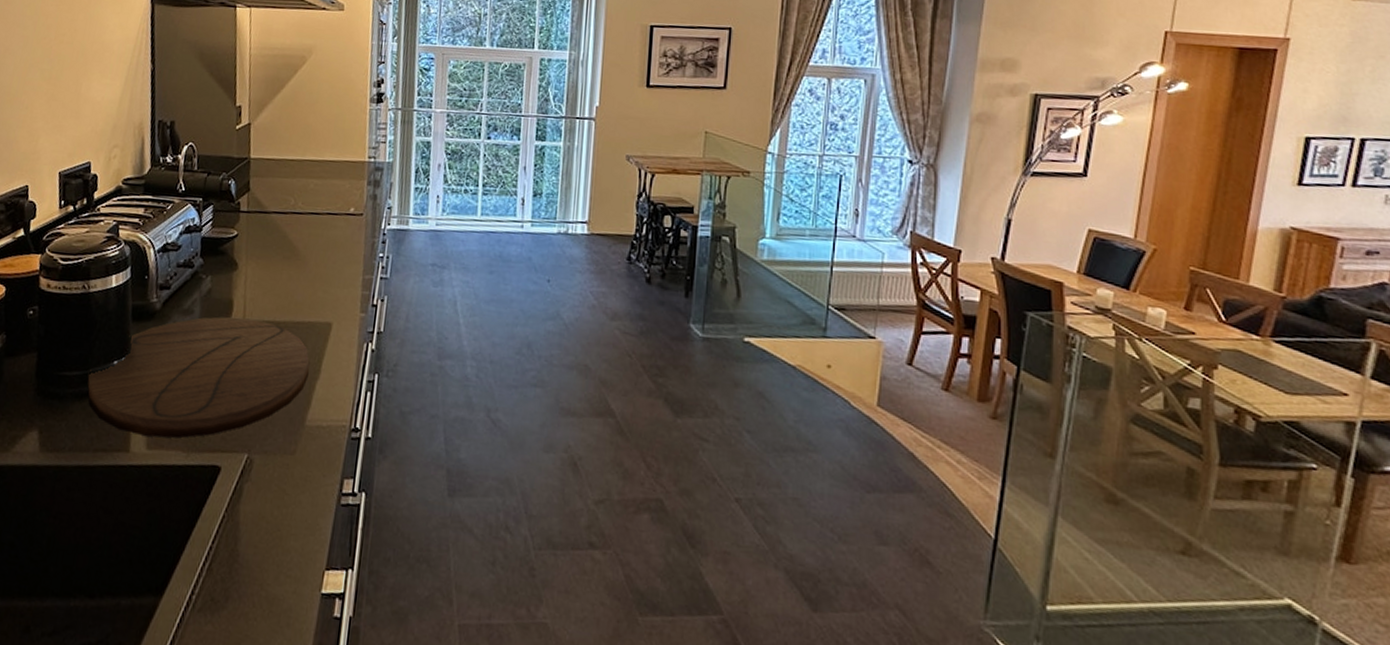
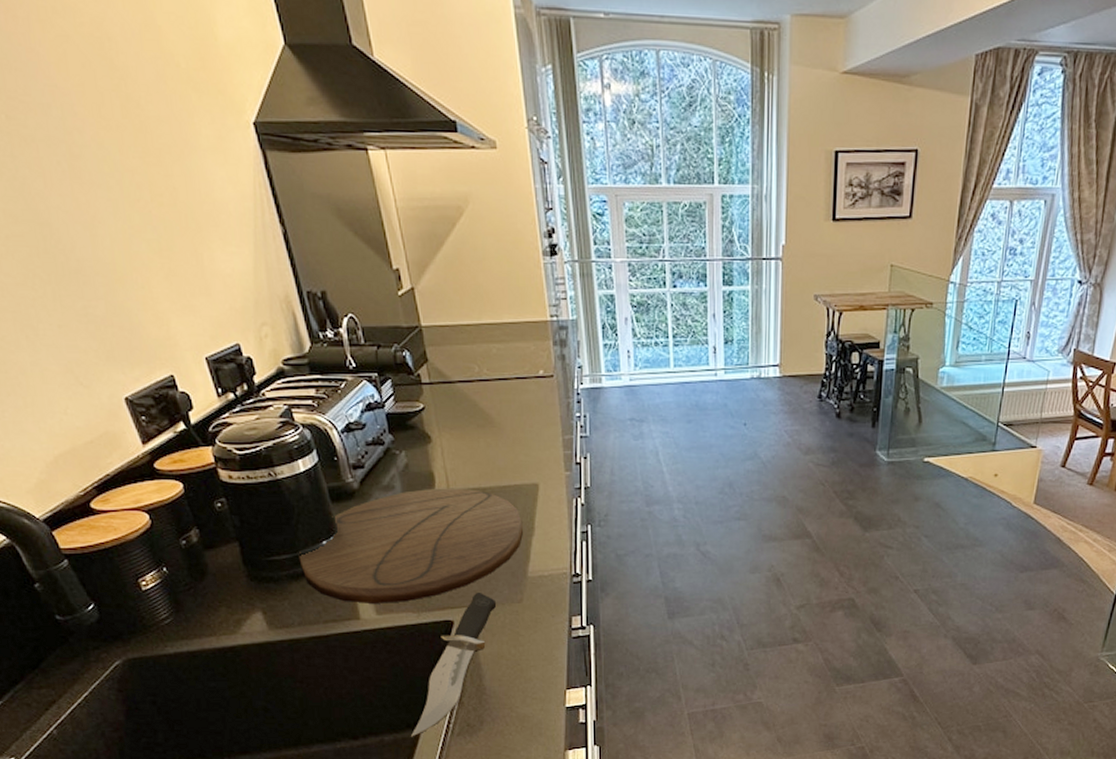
knife: none [148,436,269,606] -> present [410,591,497,737]

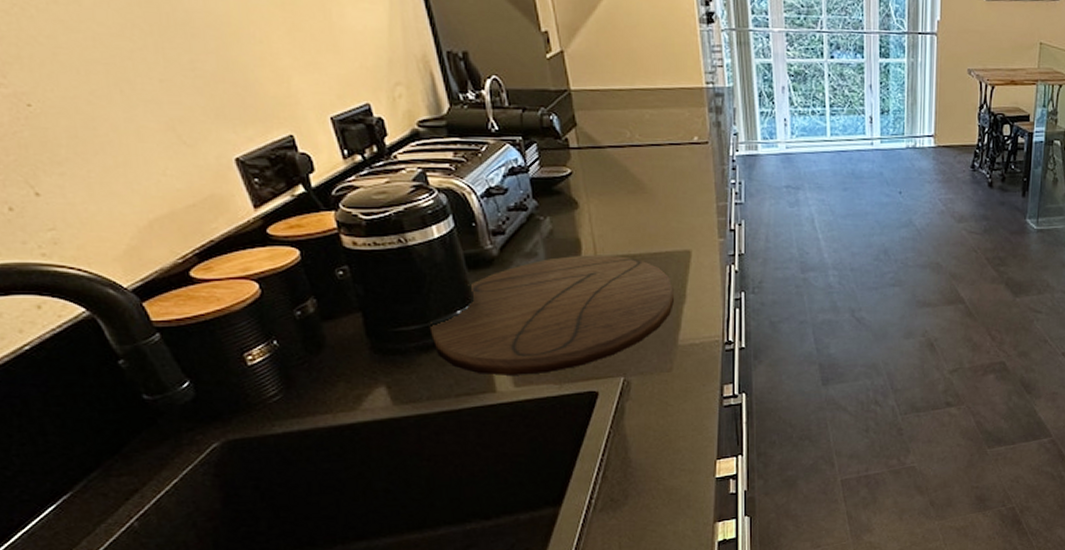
knife: present [410,591,497,737] -> none [548,361,645,515]

